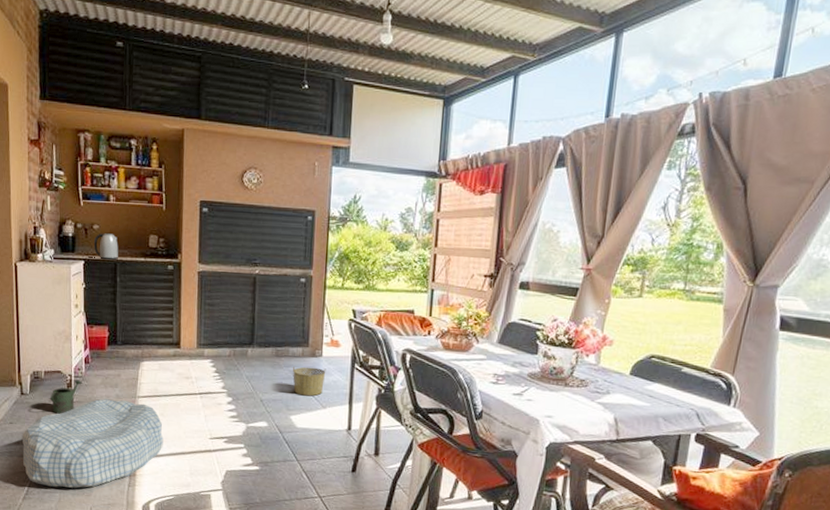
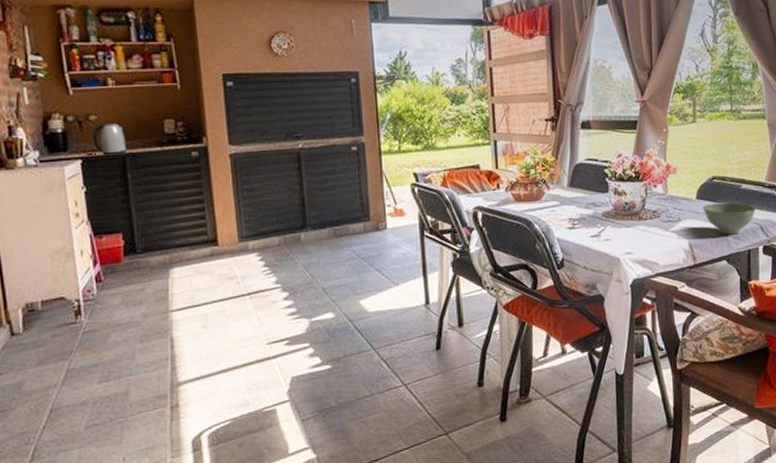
dog bed: present [22,399,164,488] -> none [17,318,210,444]
watering can: present [50,380,83,414] -> none [53,304,96,351]
basket: present [292,367,326,397] -> none [354,241,394,276]
bowl: none [635,381,694,417] -> present [703,202,756,235]

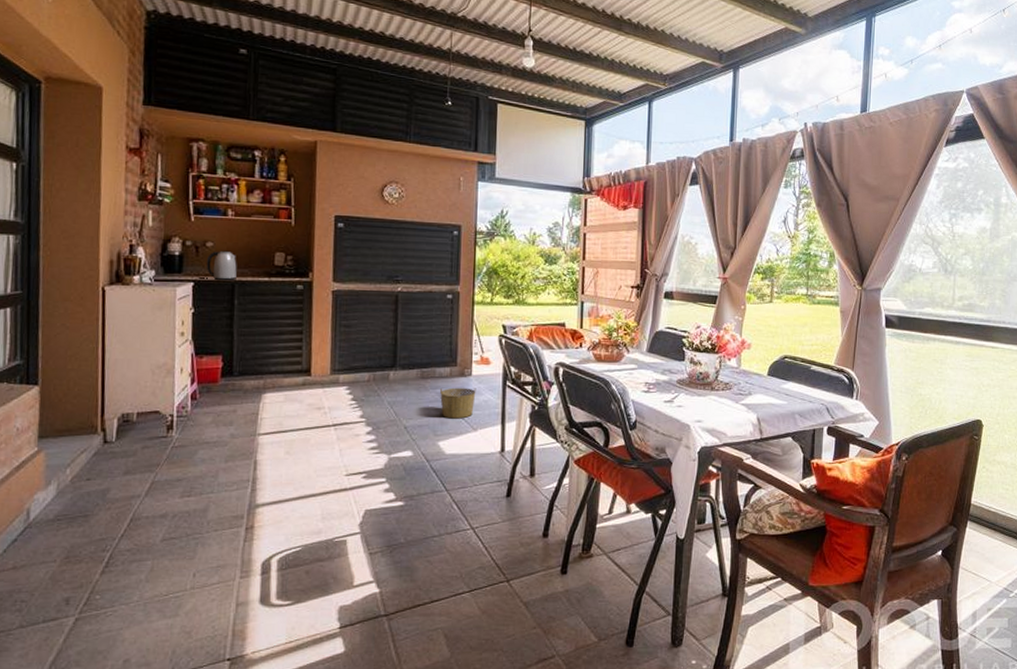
basket: none [354,241,394,276] -> present [439,387,476,419]
bowl: present [703,202,756,235] -> none [773,381,823,413]

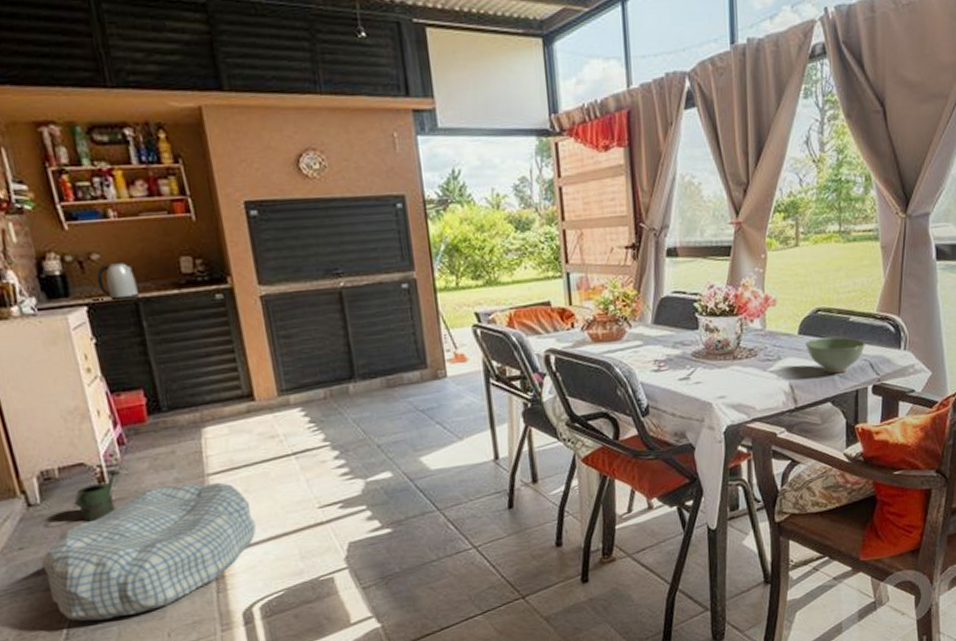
dog bed: none [102,440,289,553] -> present [41,482,257,622]
watering can: none [144,420,188,463] -> present [75,470,121,522]
basket: present [439,387,476,419] -> none [411,391,456,430]
bowl: none [773,381,823,413] -> present [805,337,865,374]

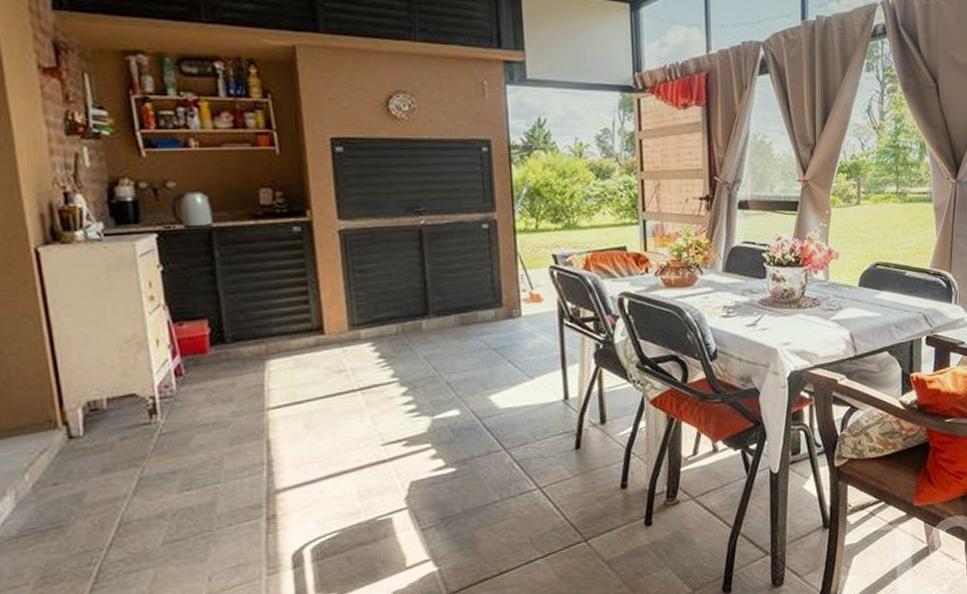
dog bed: present [41,482,257,622] -> none [77,416,314,564]
watering can: present [75,470,121,522] -> none [122,402,175,456]
bowl: present [805,337,865,374] -> none [865,290,920,325]

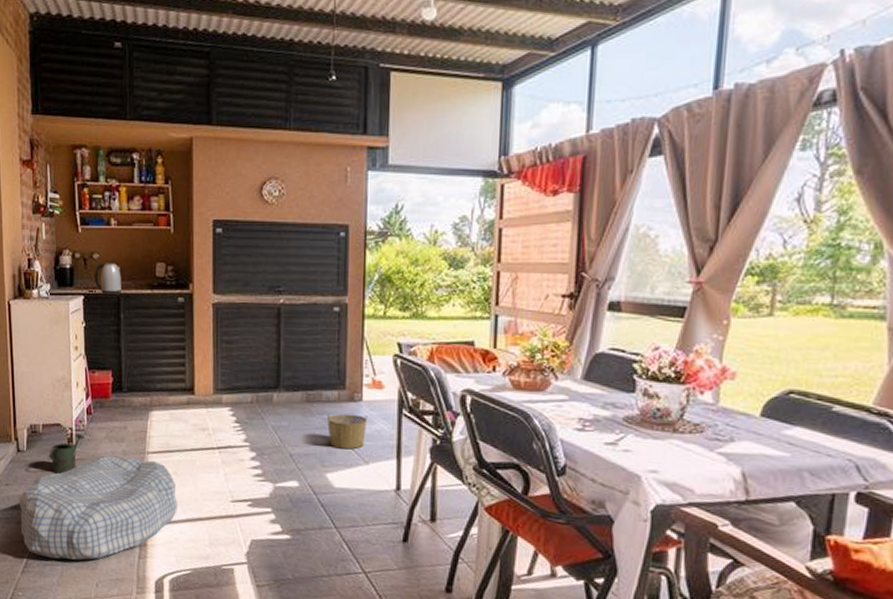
dog bed: none [77,416,314,564] -> present [19,455,178,560]
watering can: none [122,402,175,456] -> present [50,434,85,474]
basket: none [484,330,529,369] -> present [326,413,368,450]

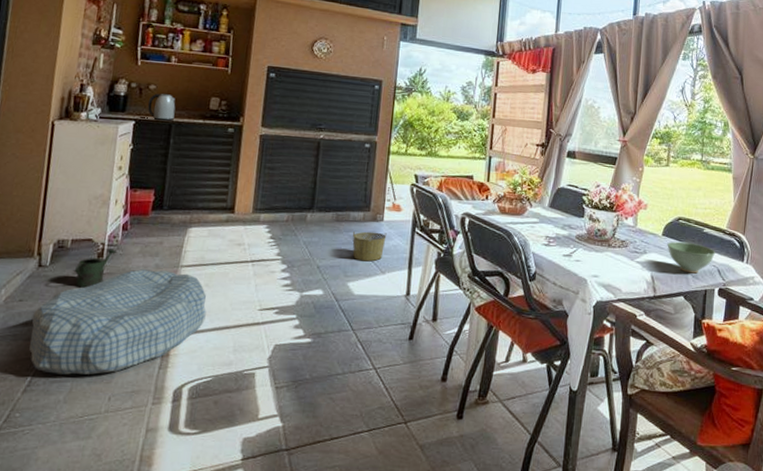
bowl: none [768,424,852,471] -> present [667,241,715,274]

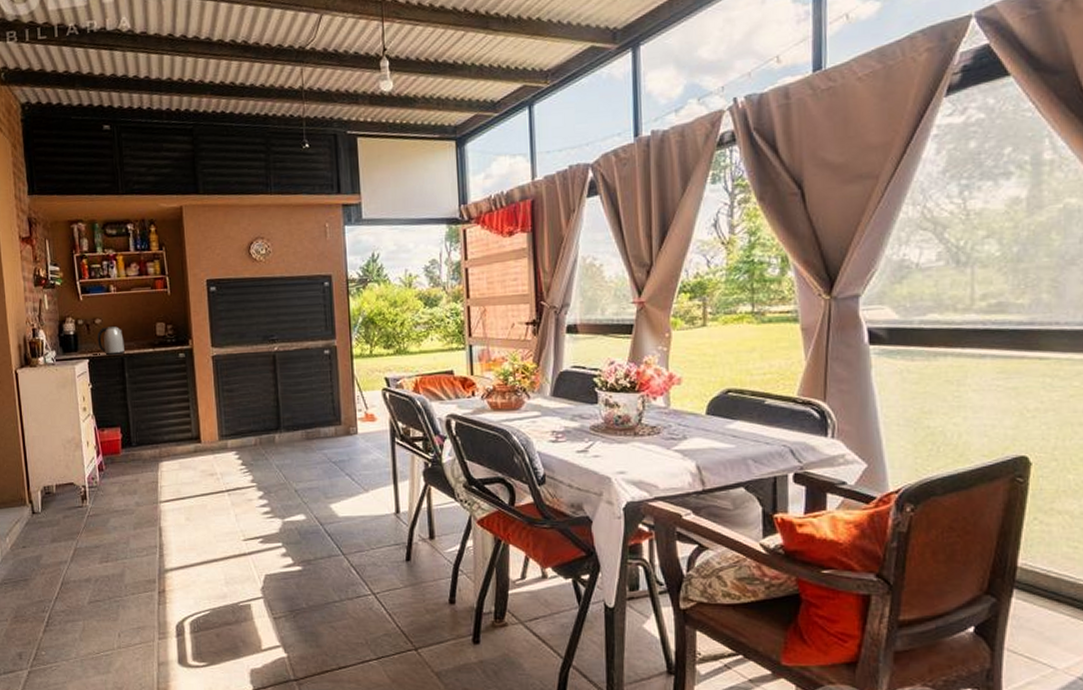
dog bed: present [29,269,206,375] -> none [36,508,193,614]
watering can: present [75,249,117,288] -> none [64,491,98,531]
basket: present [352,231,387,262] -> none [326,447,364,480]
bowl: present [667,241,715,274] -> none [714,419,784,458]

